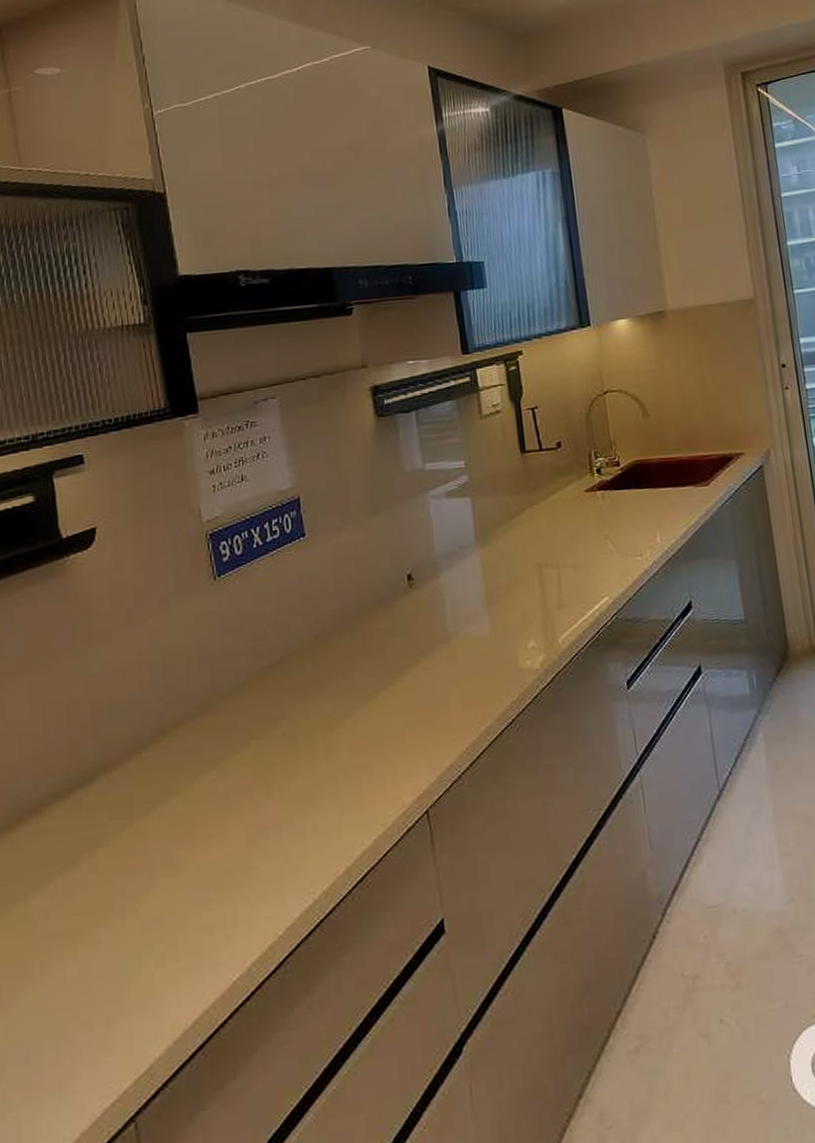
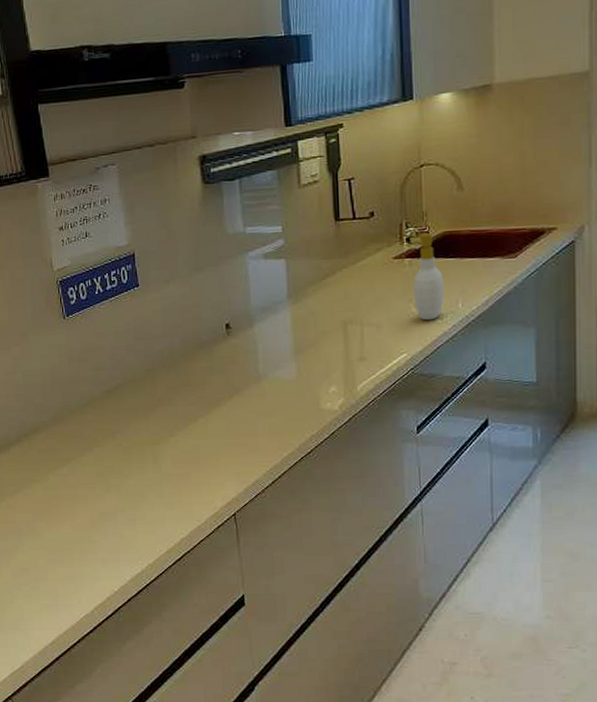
soap bottle: none [600,462,641,558] -> present [410,232,445,321]

